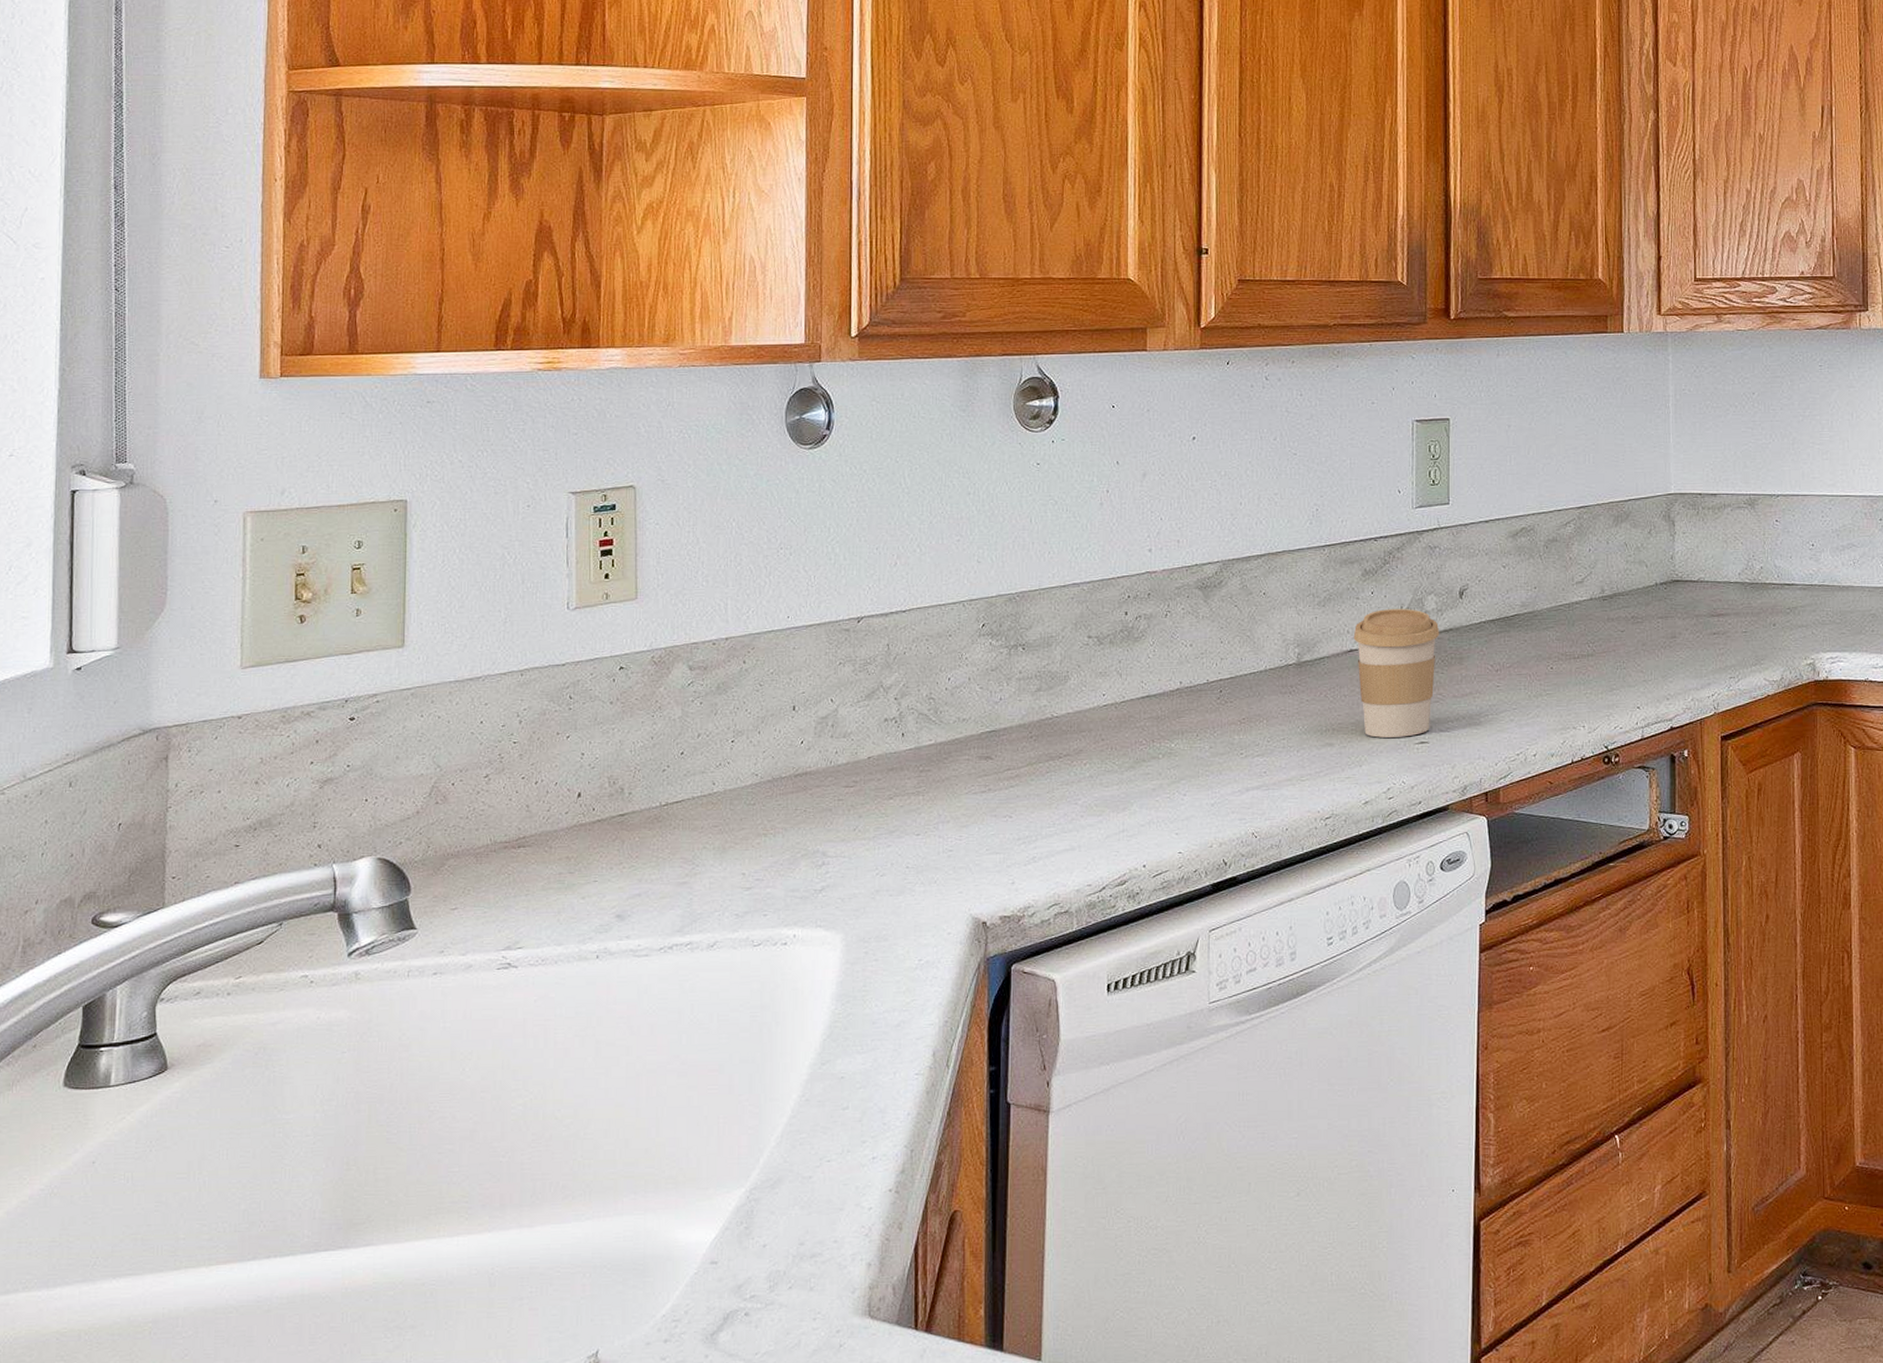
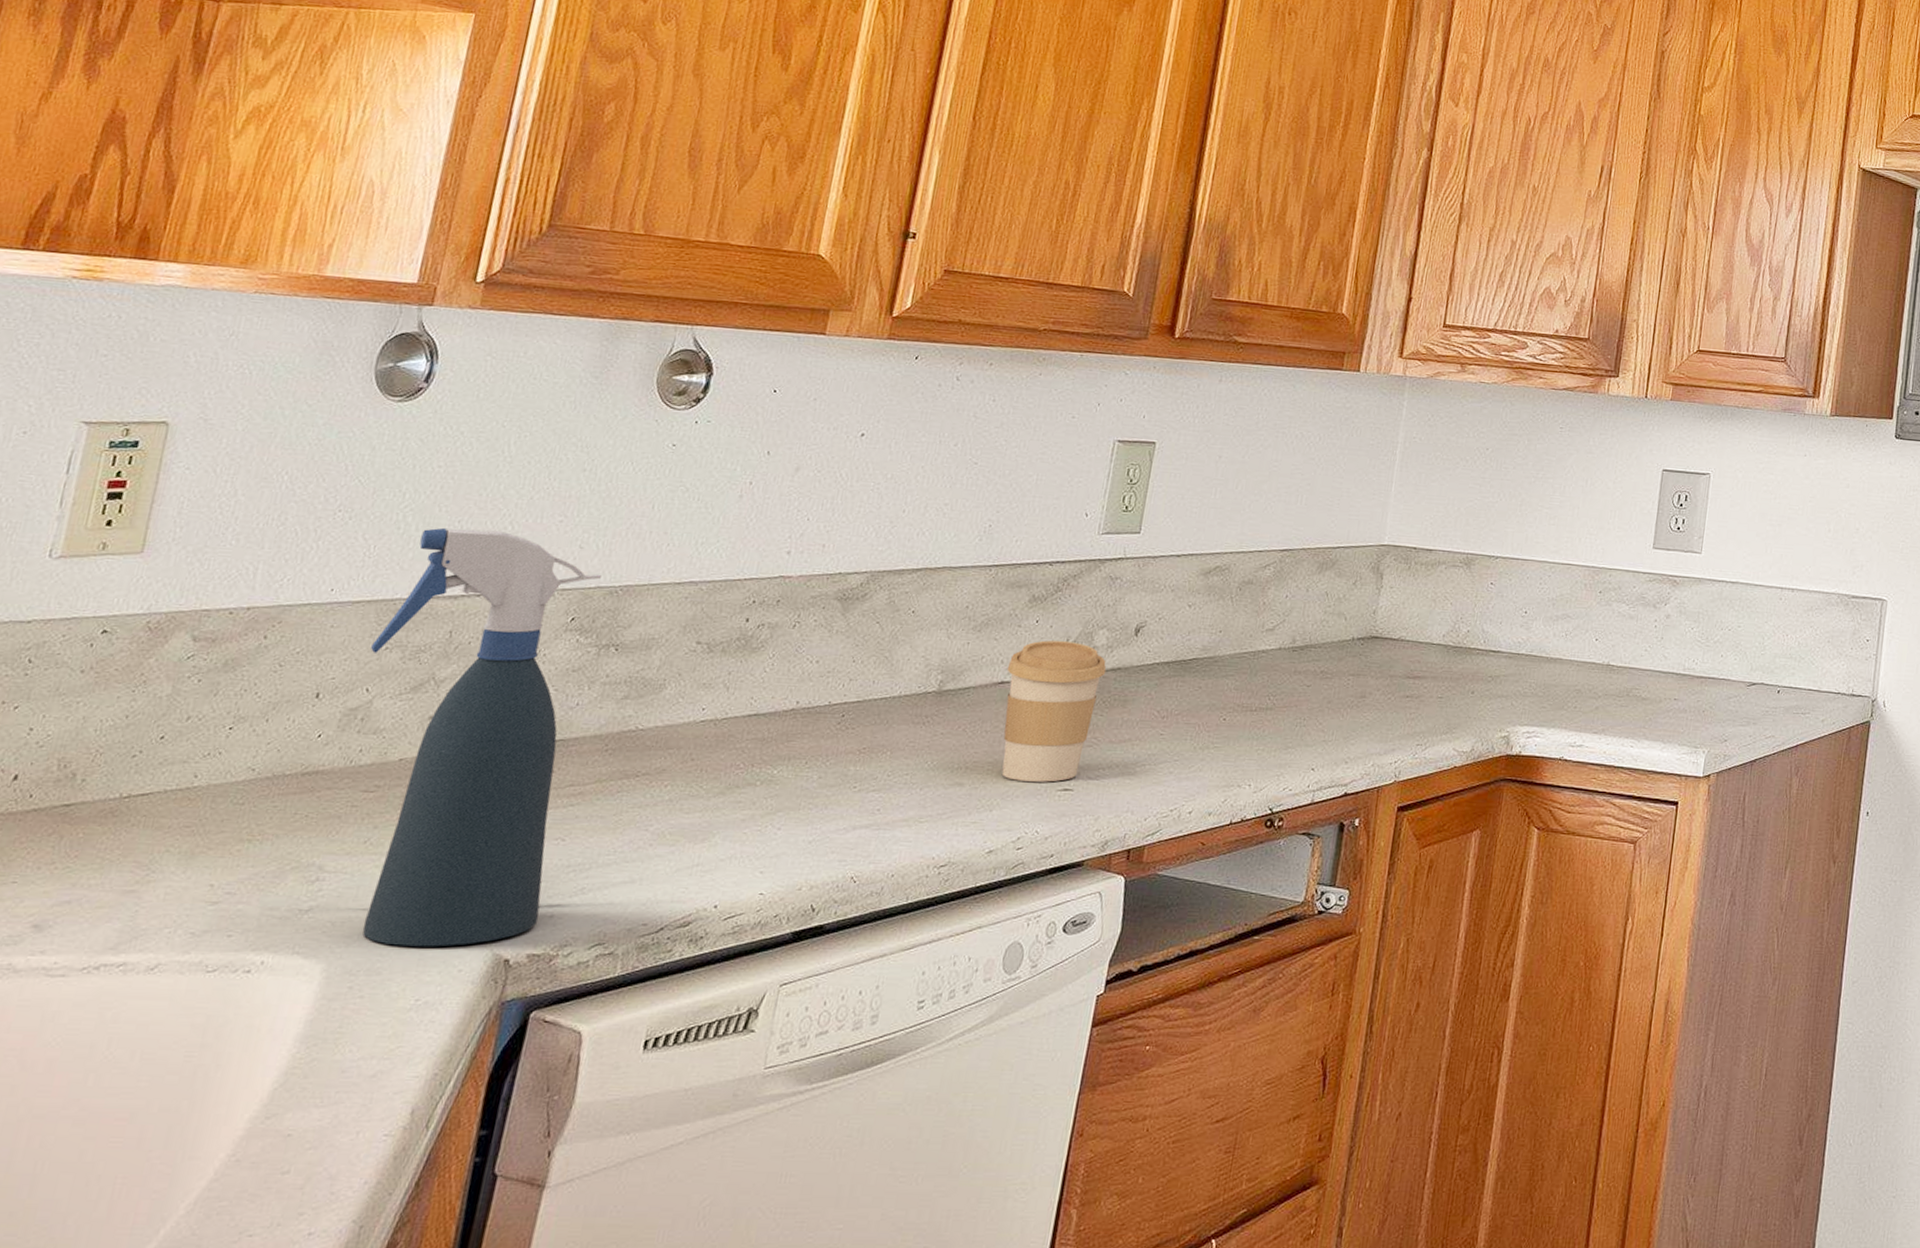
spray bottle: none [828,553,1002,916] -> present [362,527,602,947]

